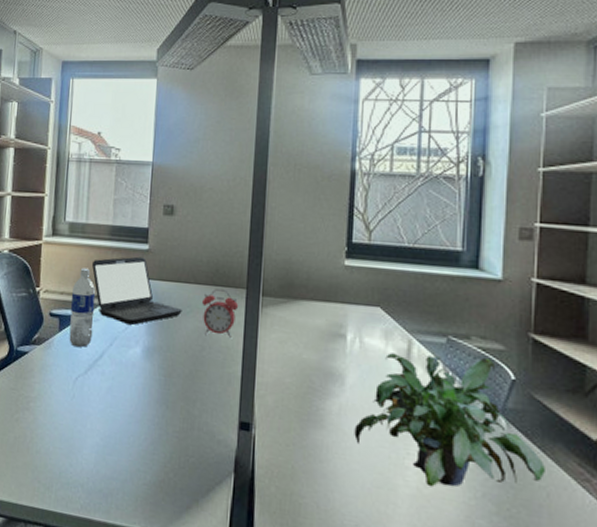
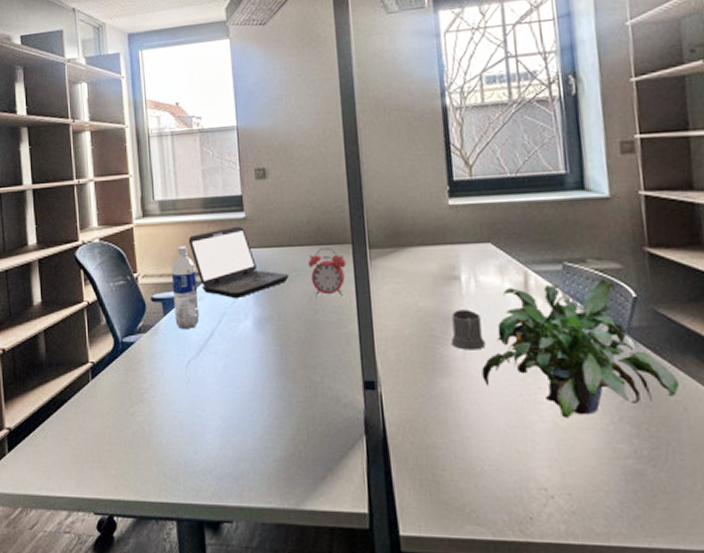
mug: none [328,366,361,408] -> present [451,309,485,350]

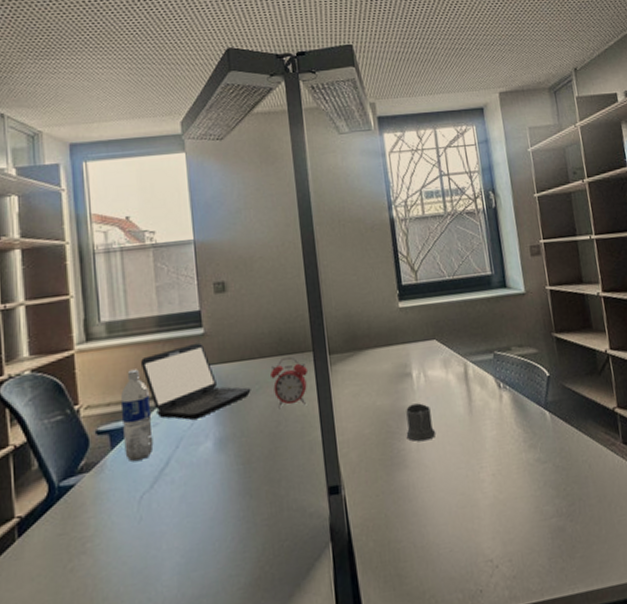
potted plant: present [481,280,679,419] -> none [433,363,584,492]

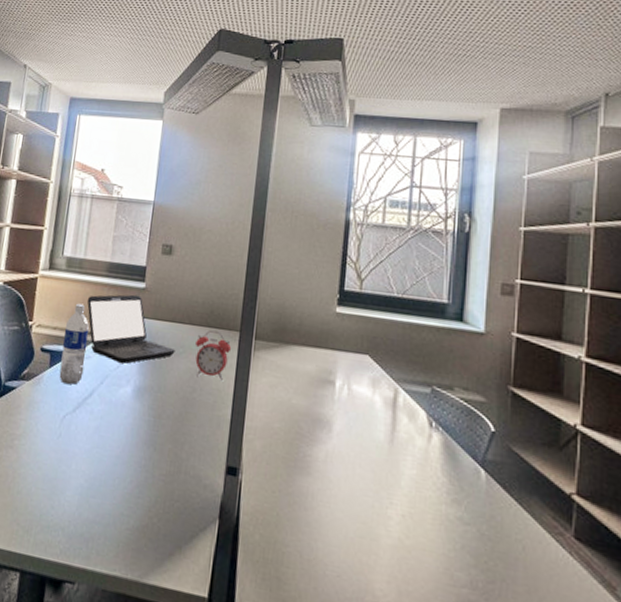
mug: present [406,403,435,442] -> none [316,413,347,456]

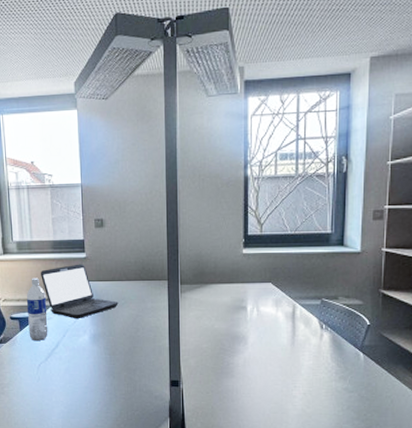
alarm clock: present [195,329,232,382] -> none [134,282,163,320]

